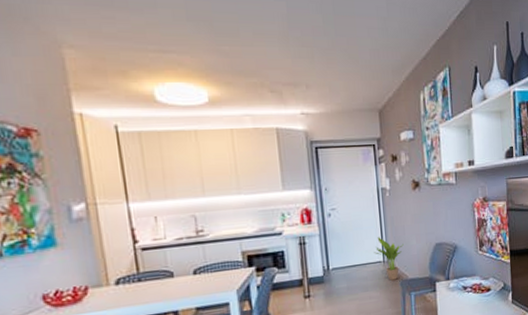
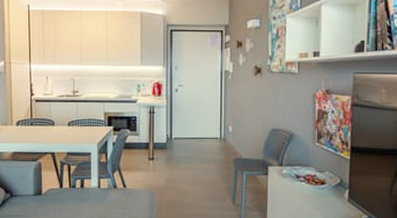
potted plant: present [373,237,404,281] -> none [212,115,241,157]

